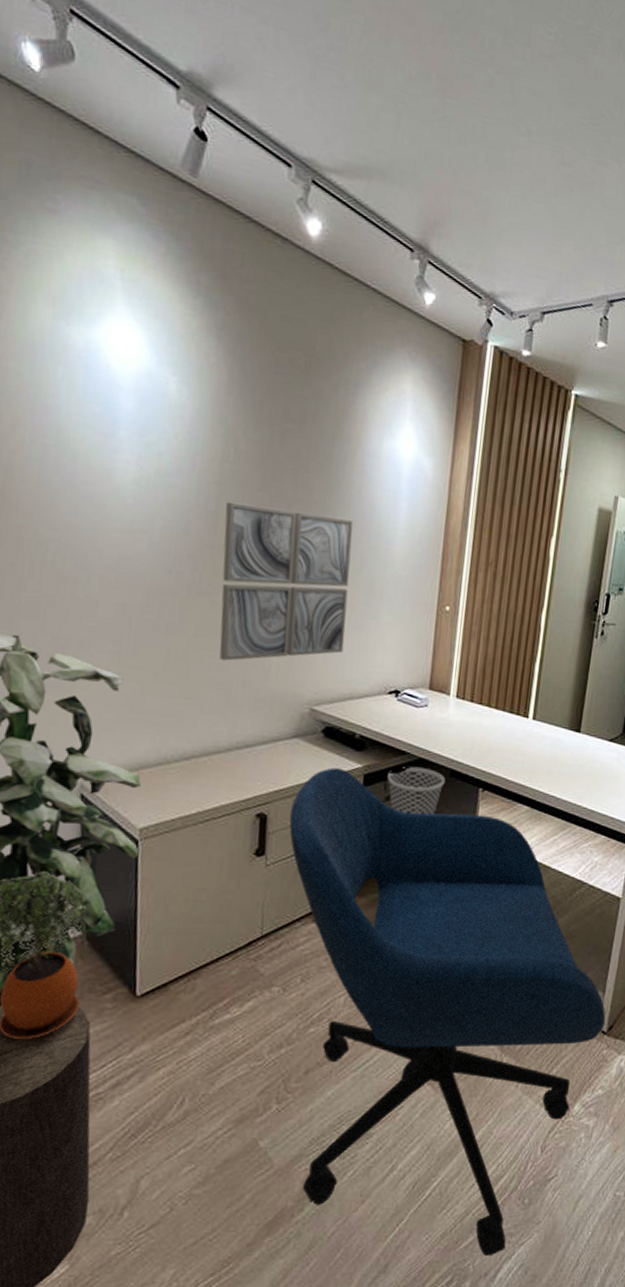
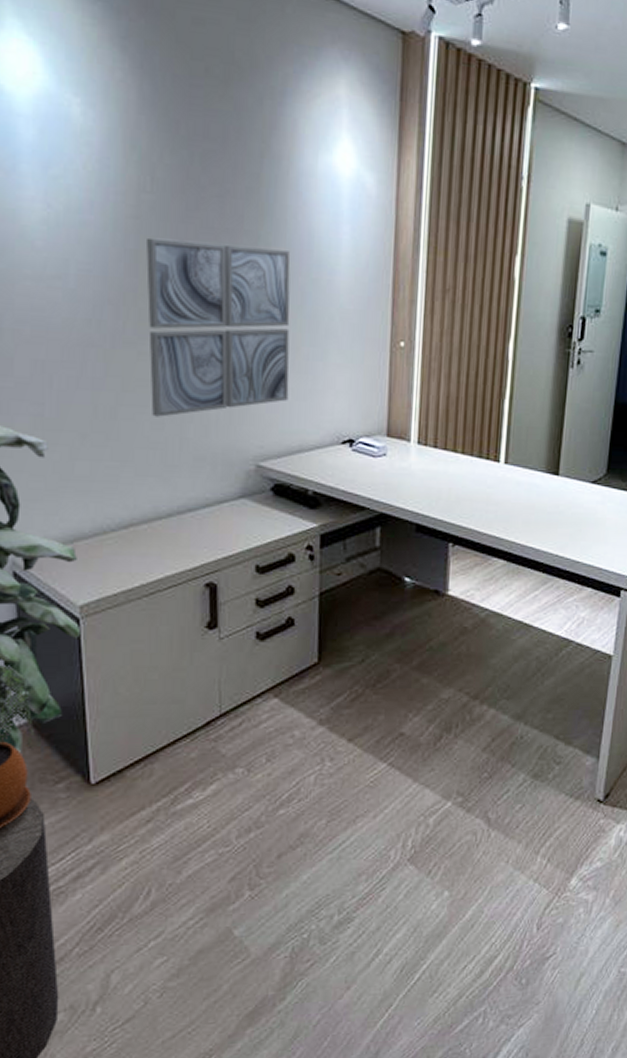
office chair: present [289,767,606,1257] -> none [241,529,601,1040]
wastebasket: present [387,766,446,815] -> none [347,522,411,574]

